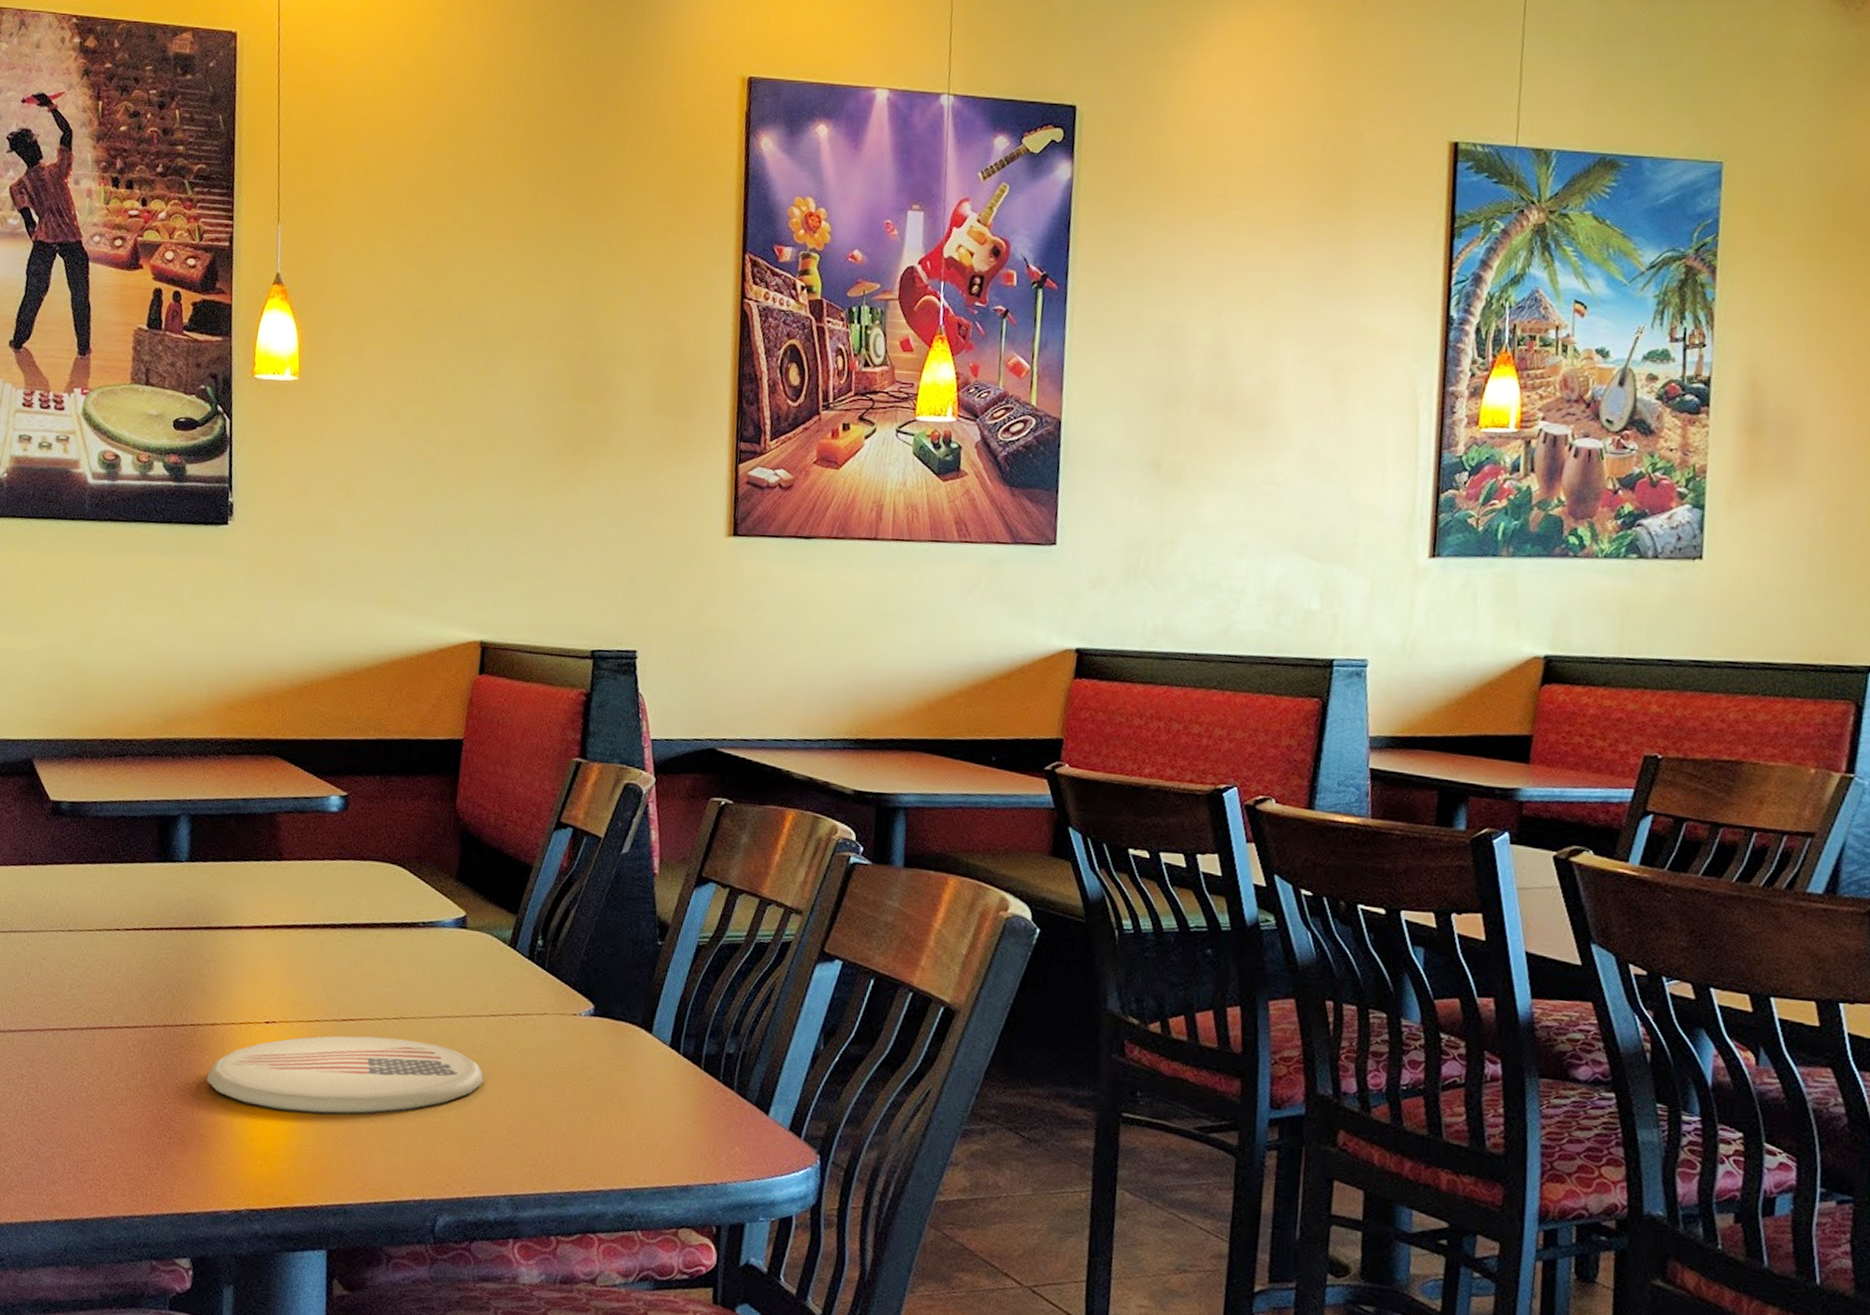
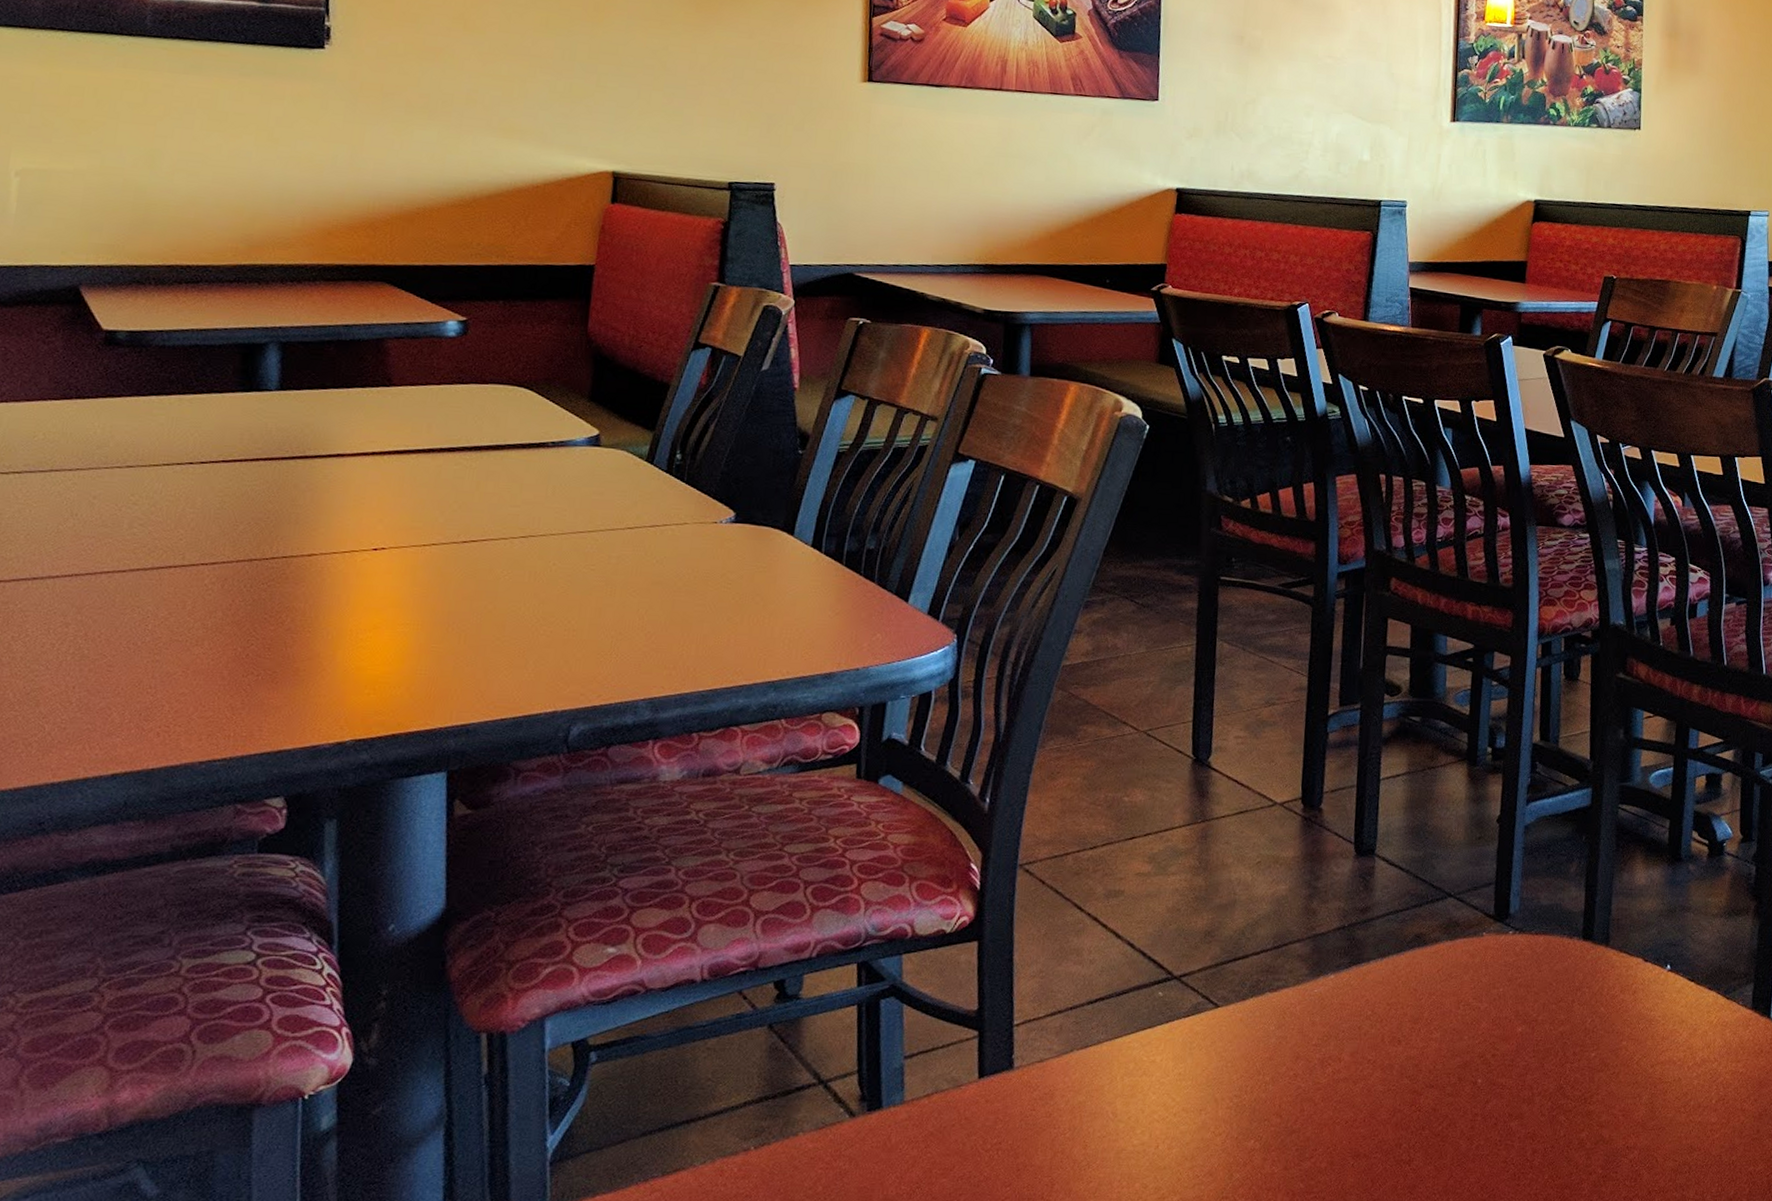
plate: present [206,1035,484,1115] -> none [302,556,620,637]

